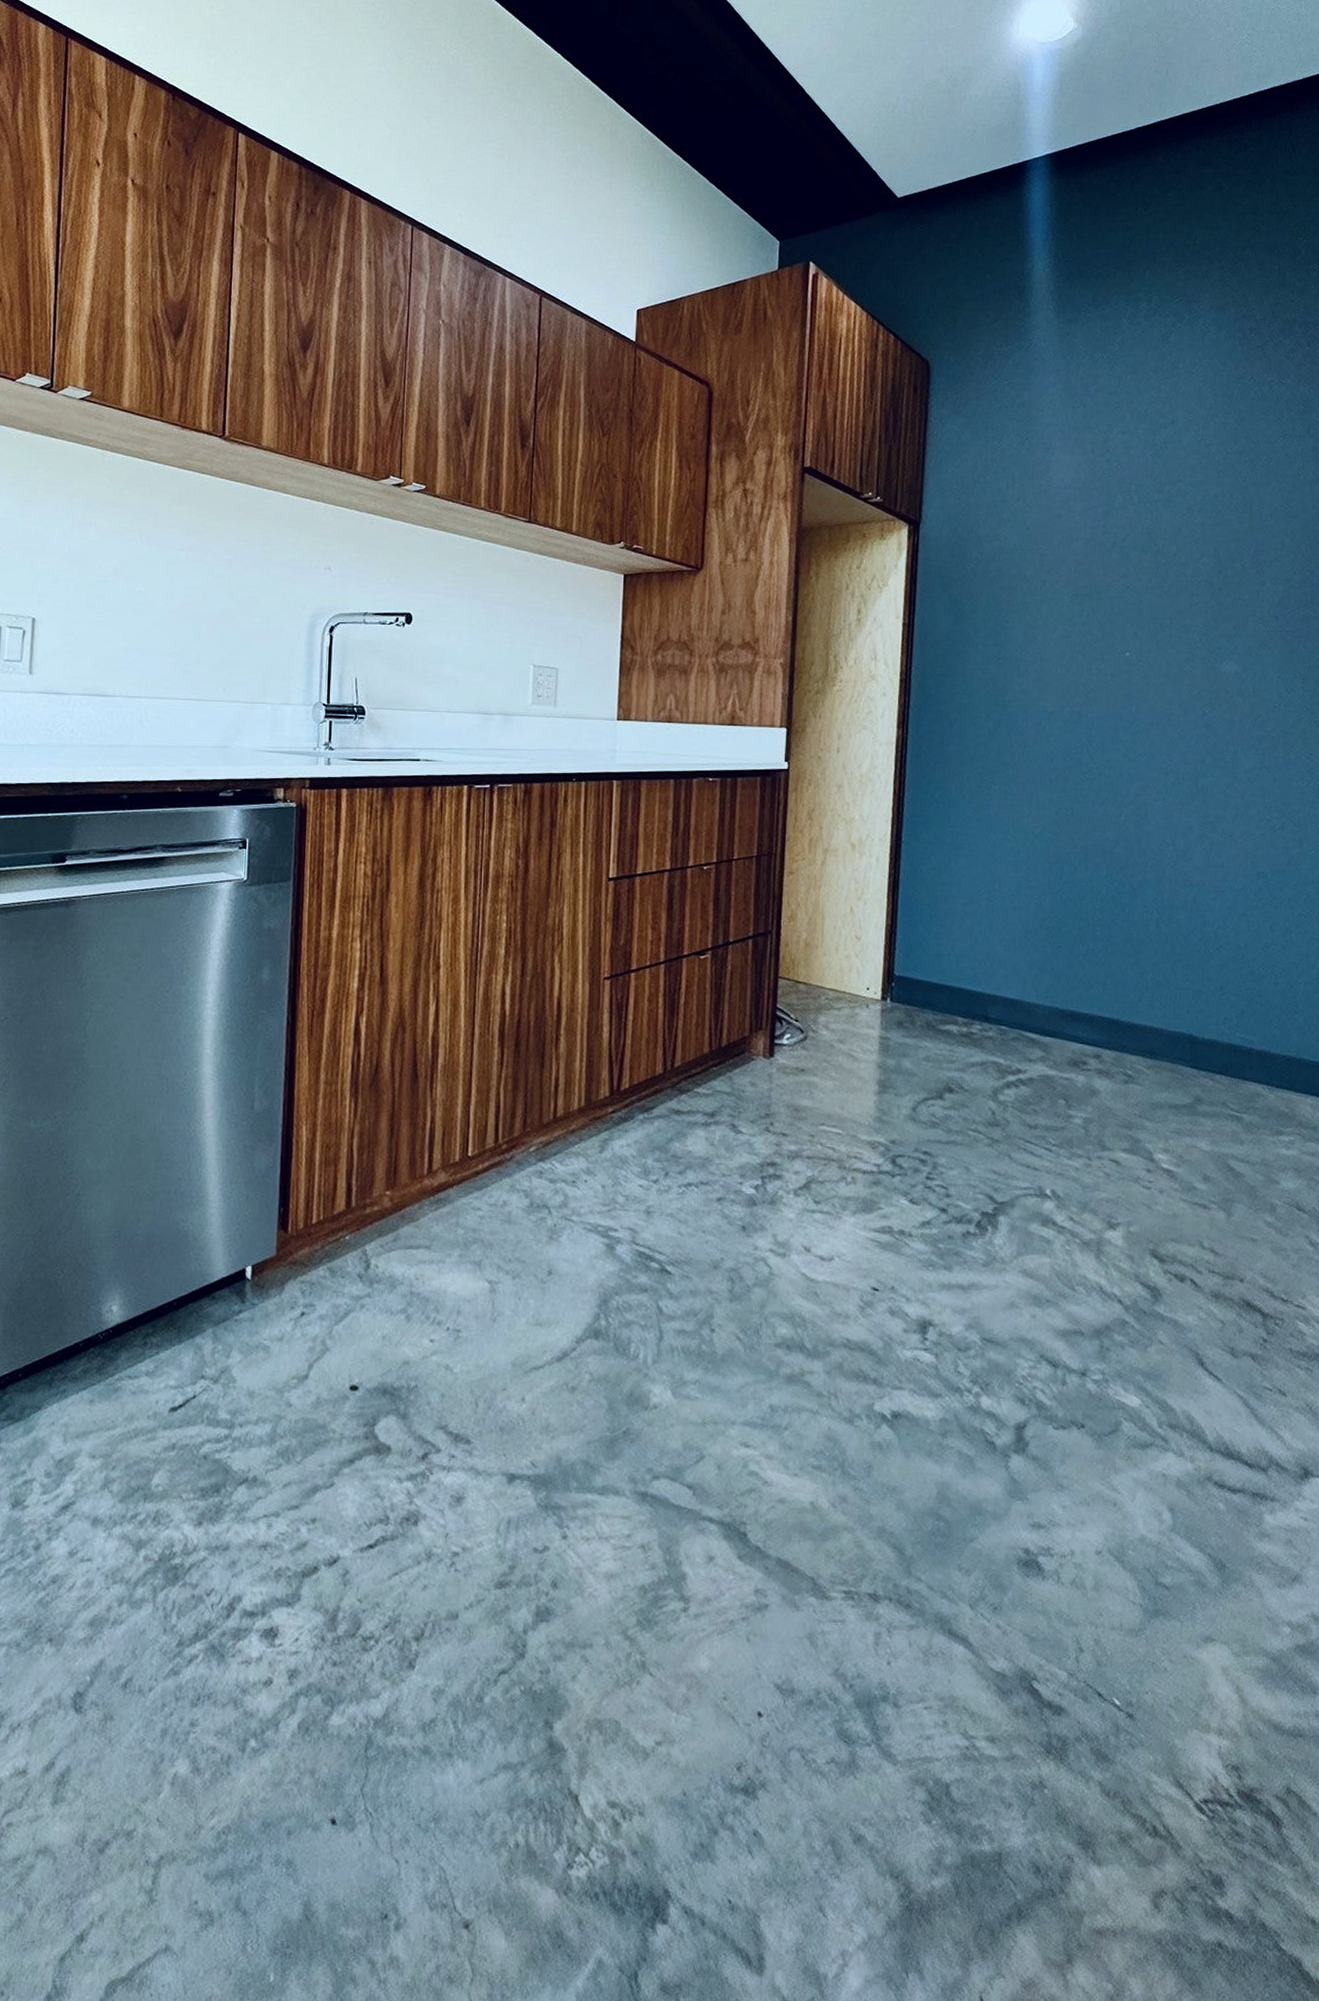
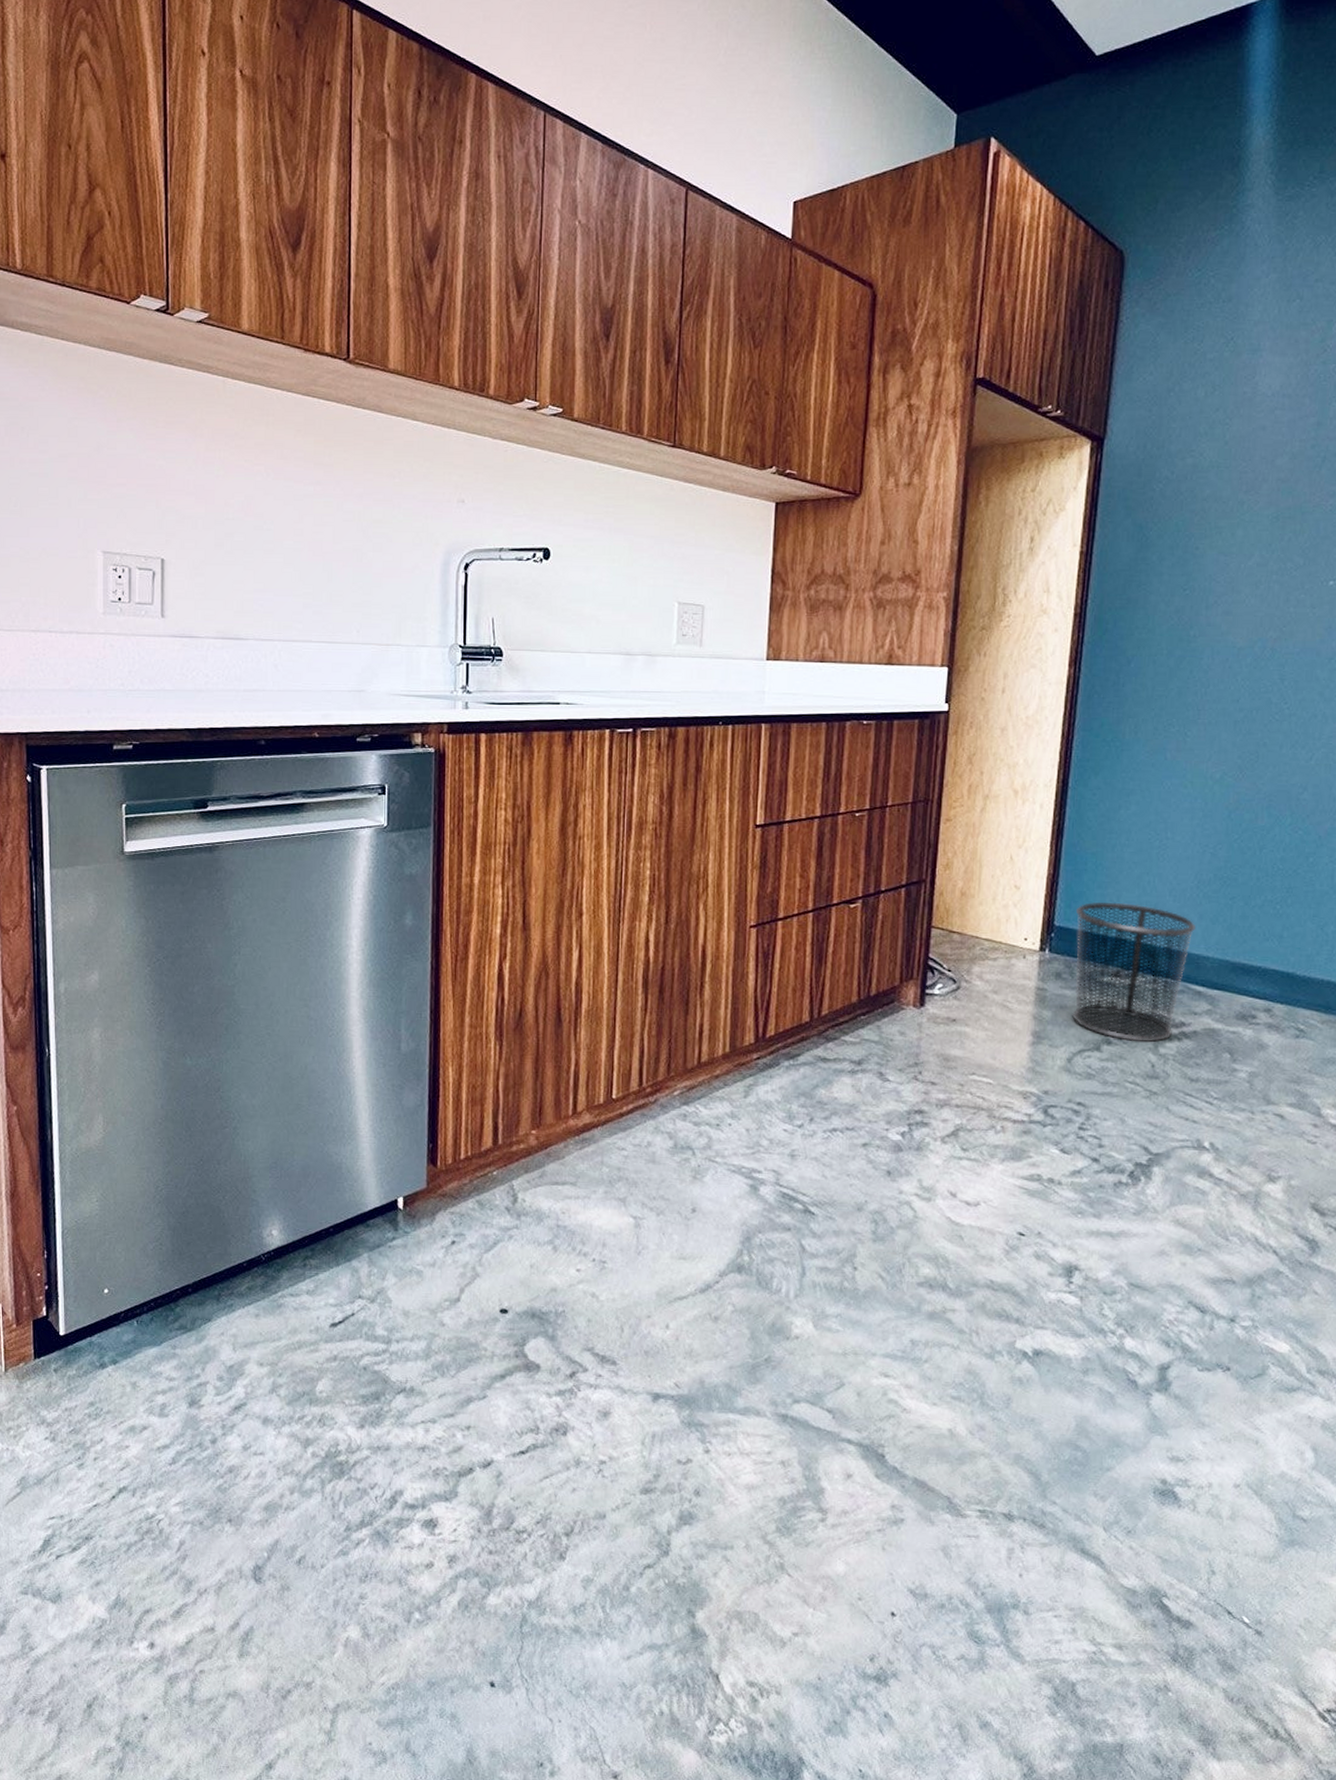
waste bin: none [914,952,1026,1090] -> present [1072,902,1195,1042]

